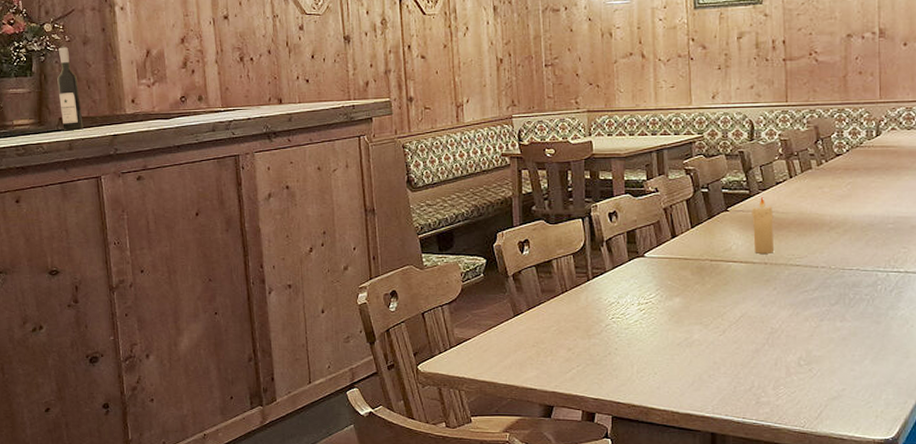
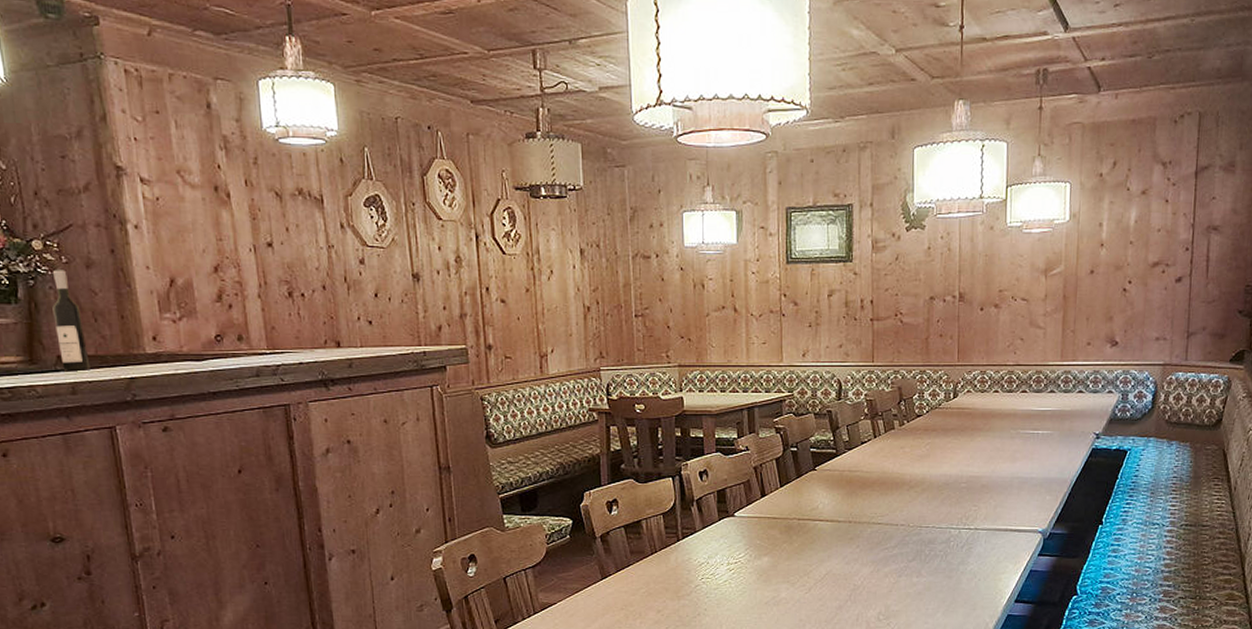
candle: present [752,197,773,254] -> none [838,456,858,512]

